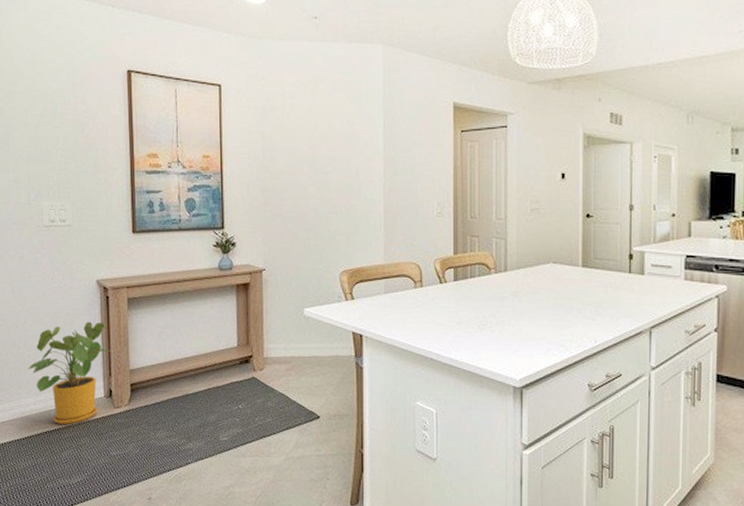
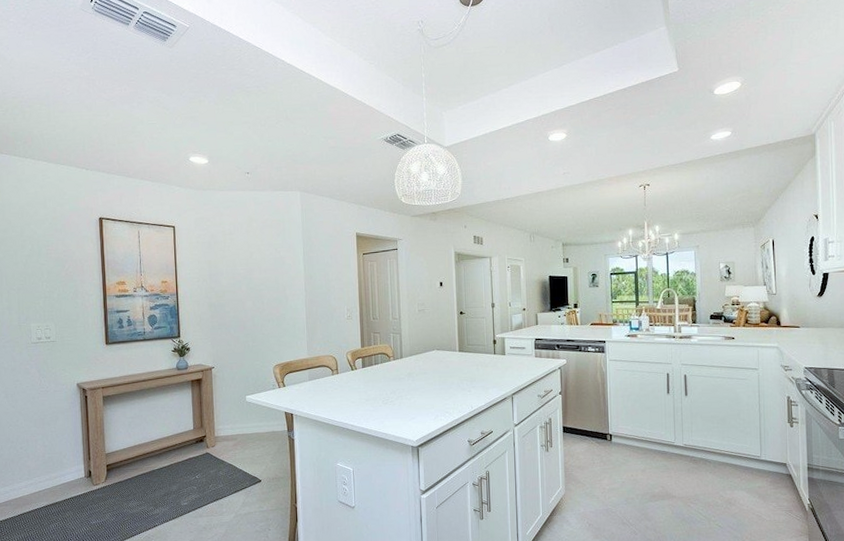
house plant: present [28,321,112,424] -> none [20,417,91,502]

